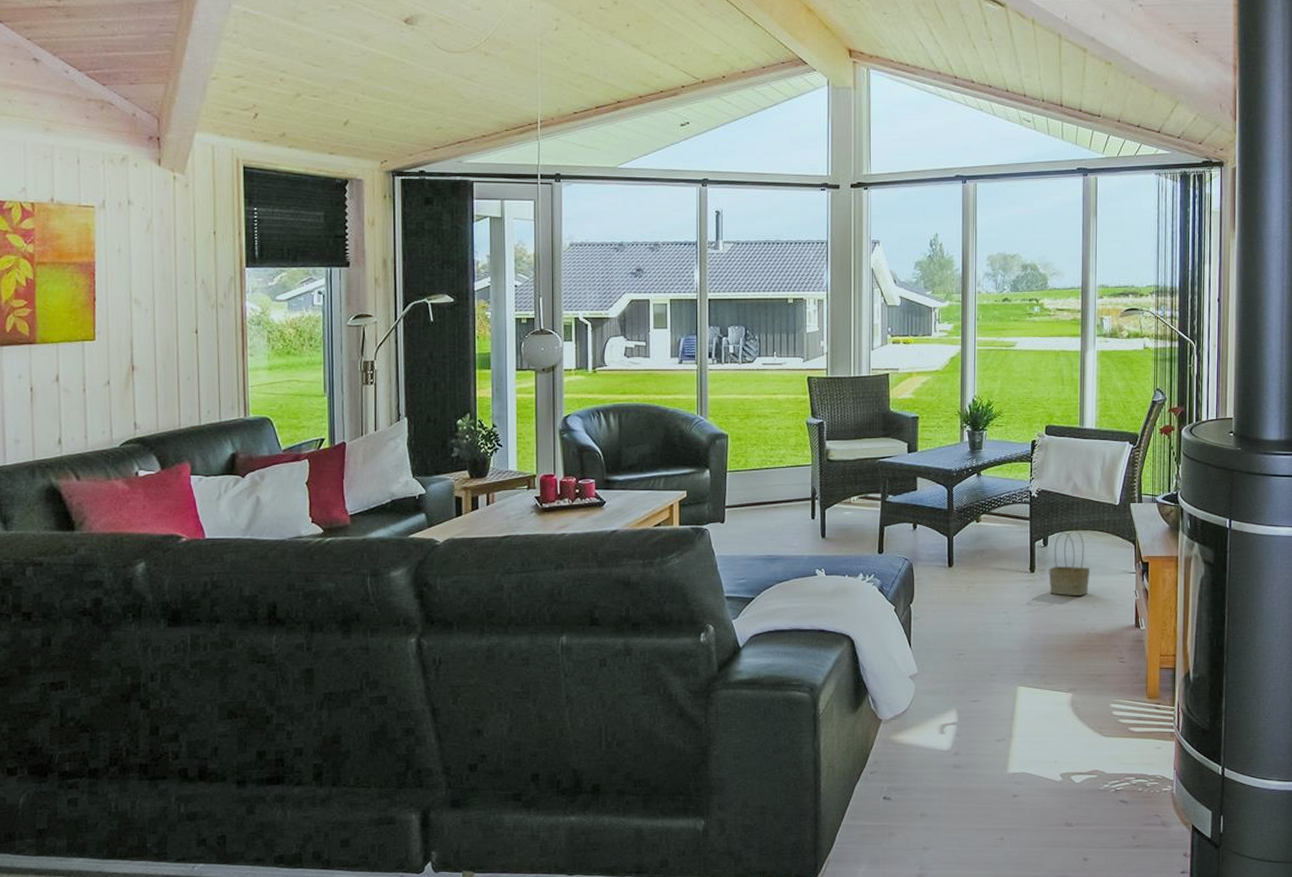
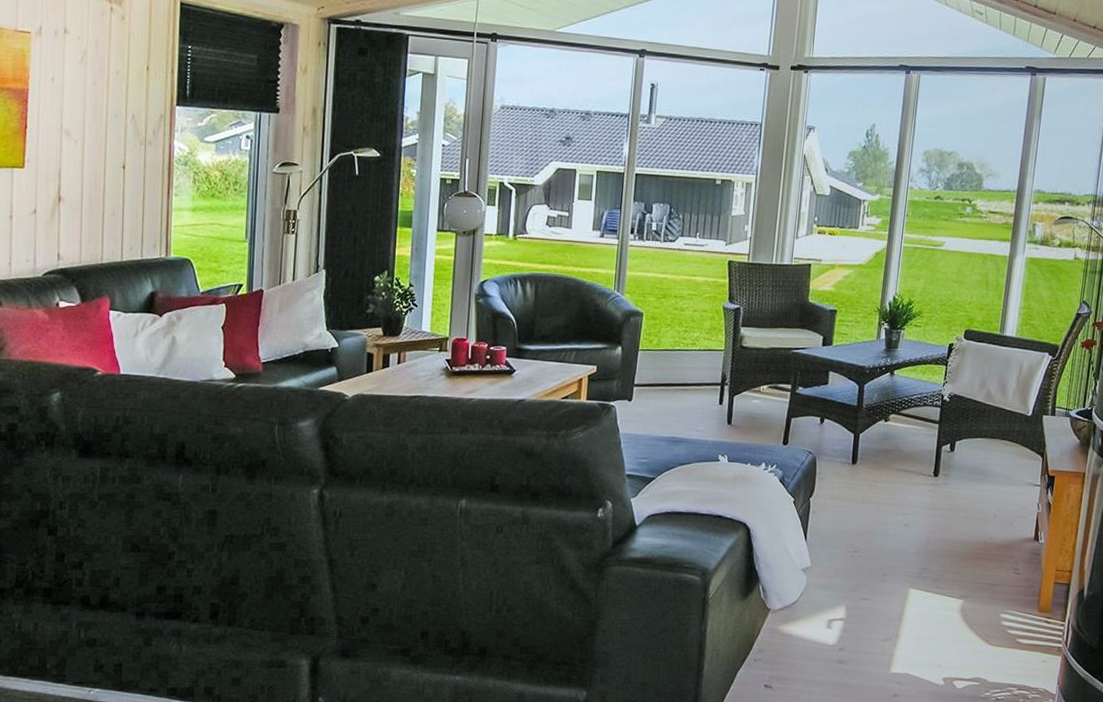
basket: present [1049,529,1090,596] -> none [951,437,995,505]

